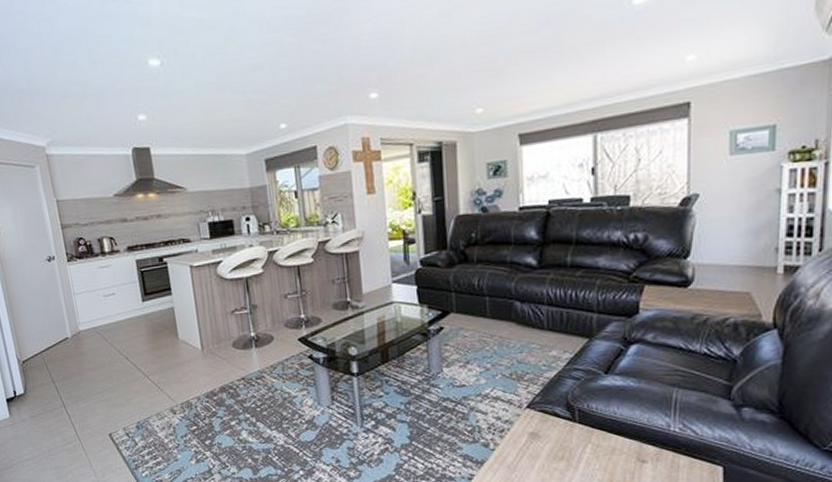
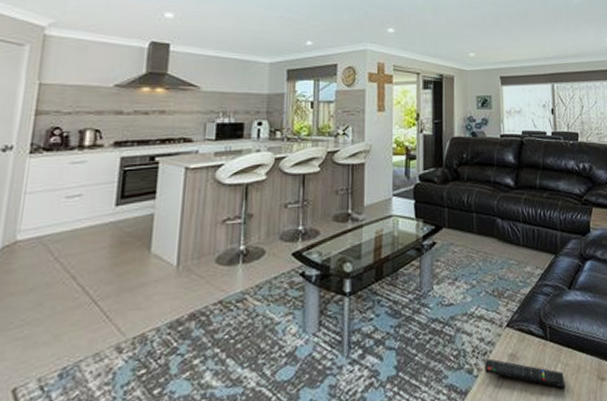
remote control: none [501,435,596,466] -> present [484,358,566,389]

